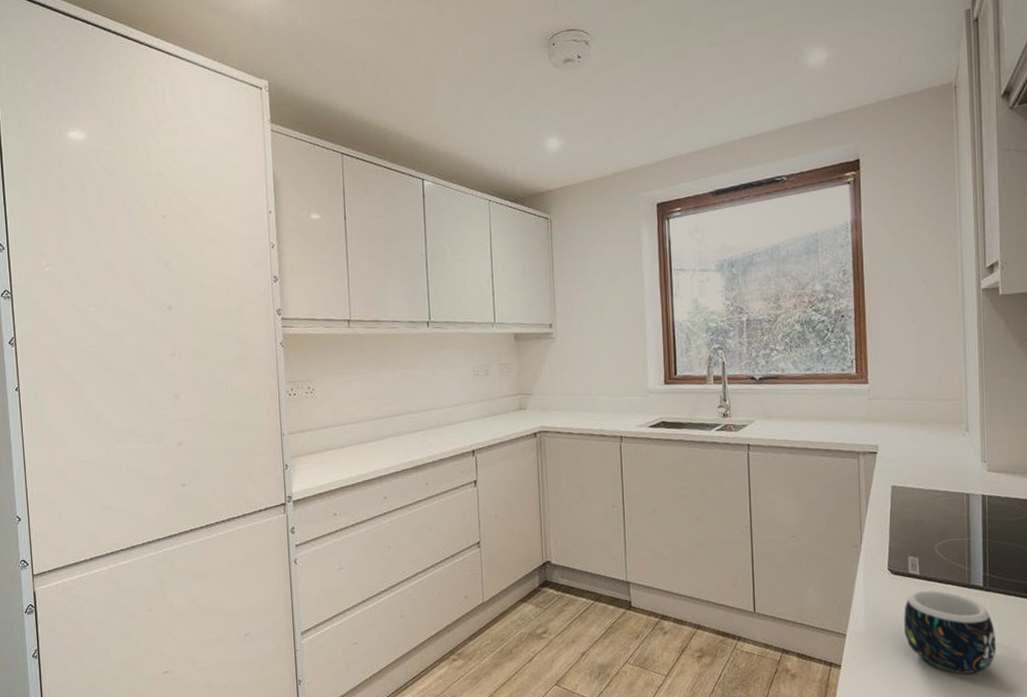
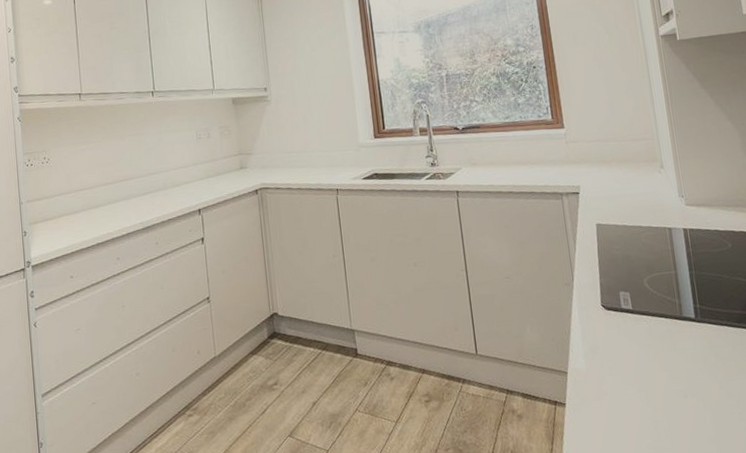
mug: present [904,590,997,674] -> none [621,324,716,407]

